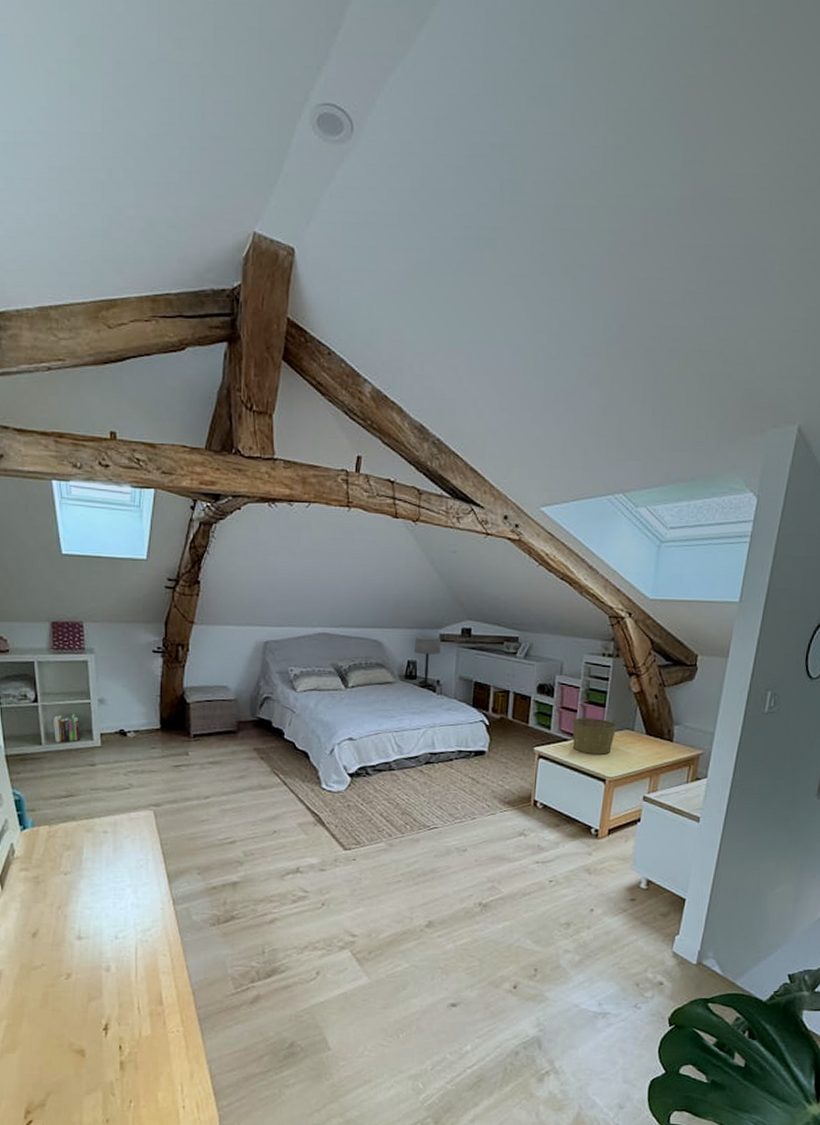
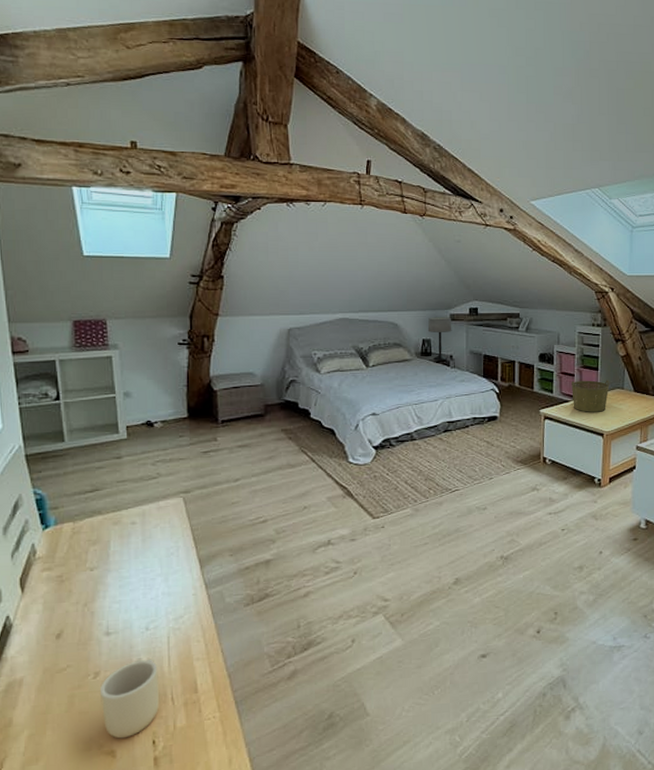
books: present [54,713,80,743] -> none [77,408,105,439]
mug: none [71,967,127,1040] -> present [99,658,160,739]

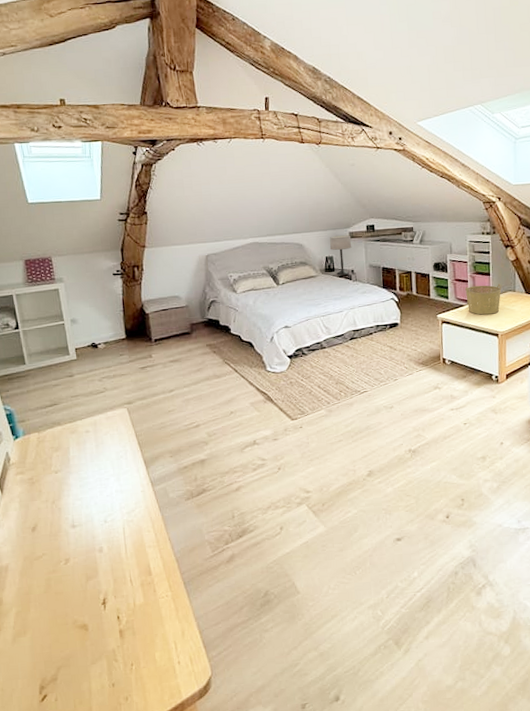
mug: present [99,658,160,739] -> none [70,547,121,615]

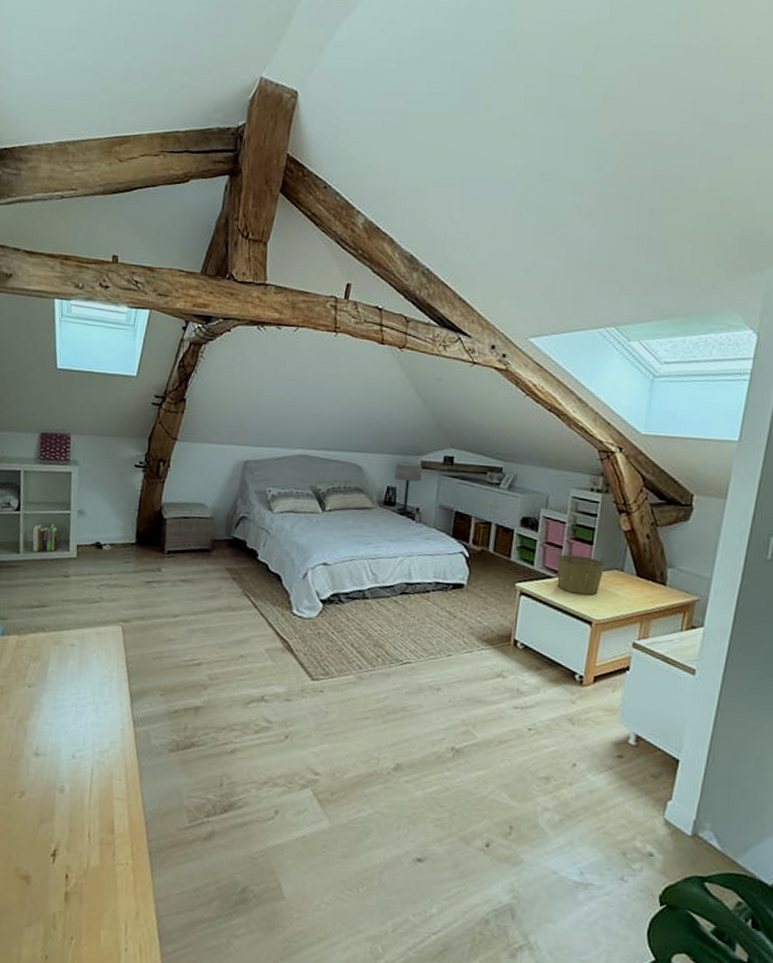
books: none [34,334,58,361] -> present [32,523,59,552]

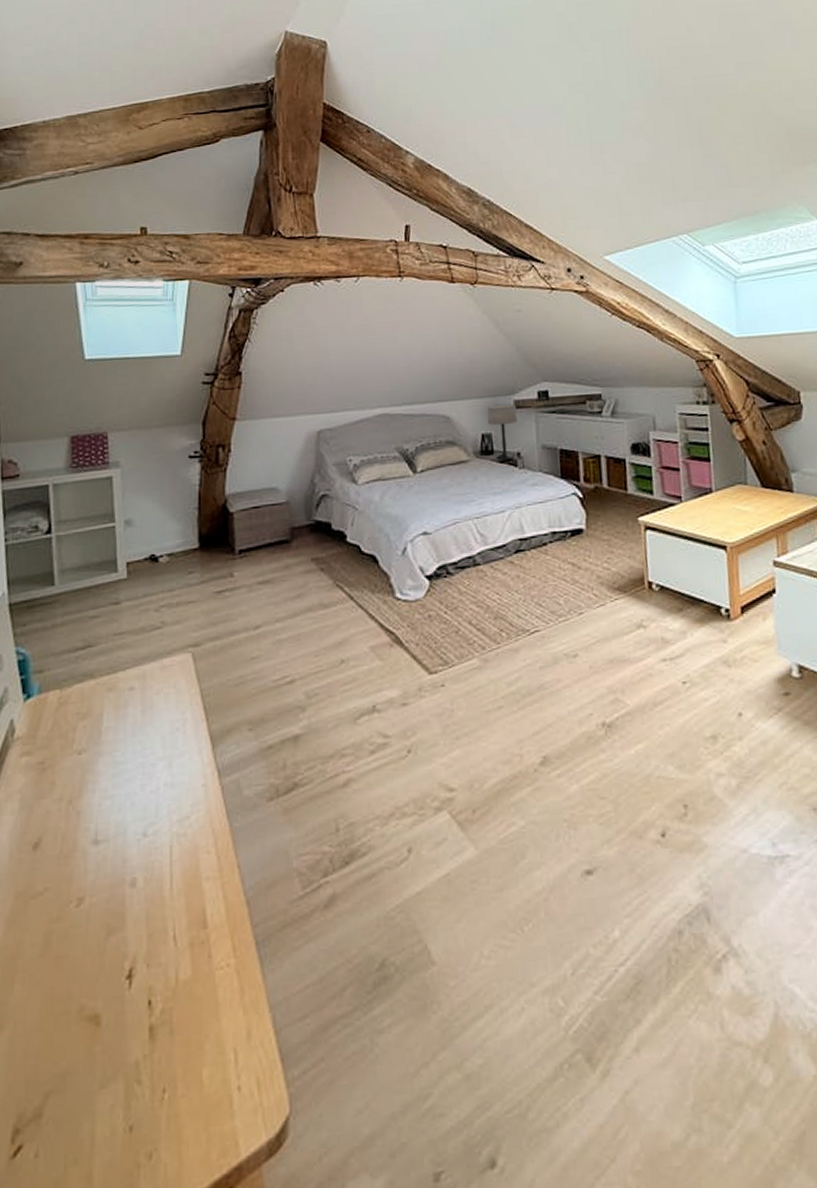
books: present [32,523,59,552] -> none [70,542,102,581]
basket: present [557,553,606,596] -> none [676,473,728,518]

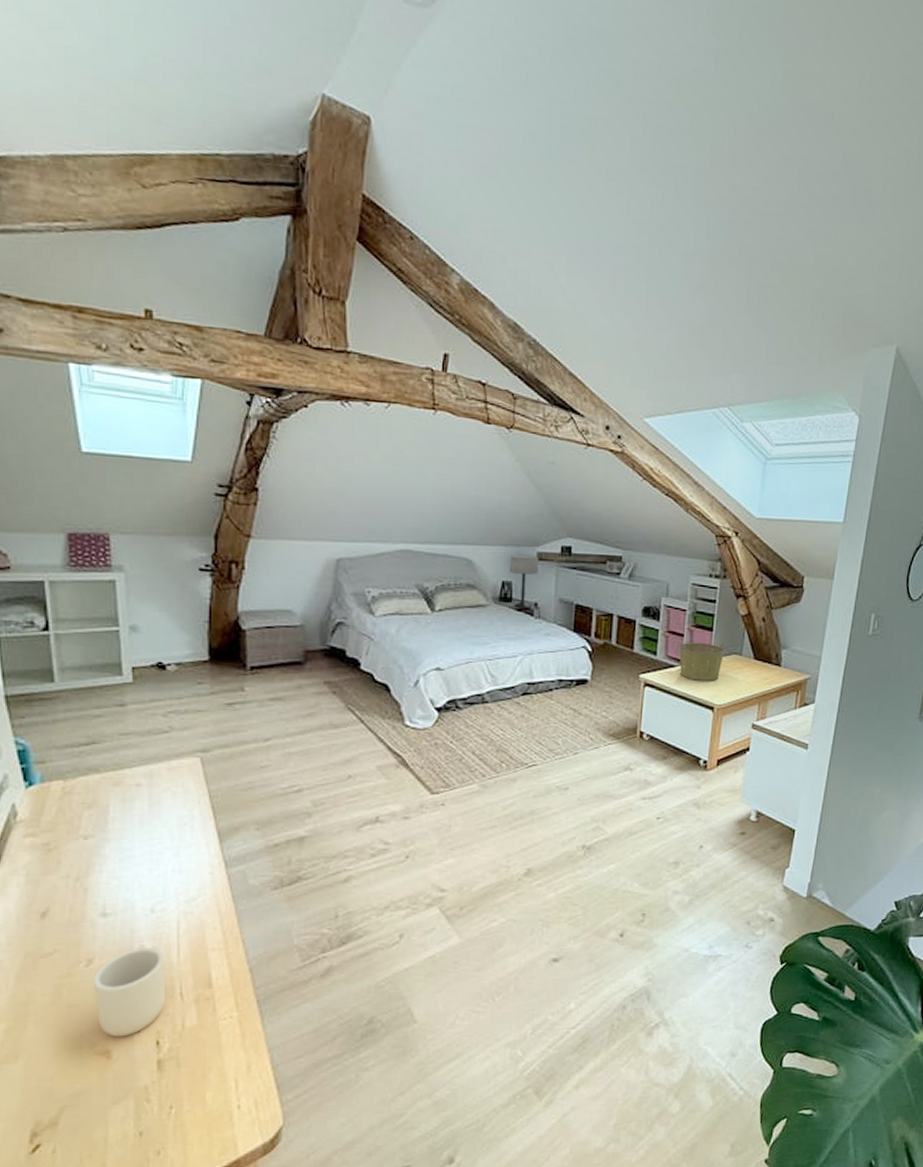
mug: none [83,878,159,997] -> present [93,946,166,1037]
basket: none [676,473,728,518] -> present [679,641,725,681]

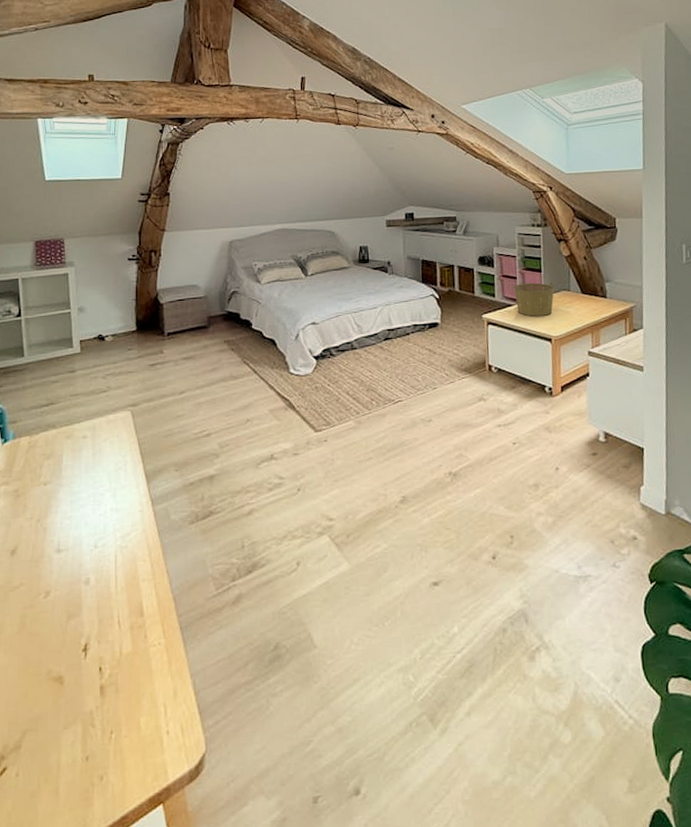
mug: present [93,946,166,1037] -> none [49,578,107,664]
table lamp: present [508,554,539,609] -> none [364,223,389,268]

